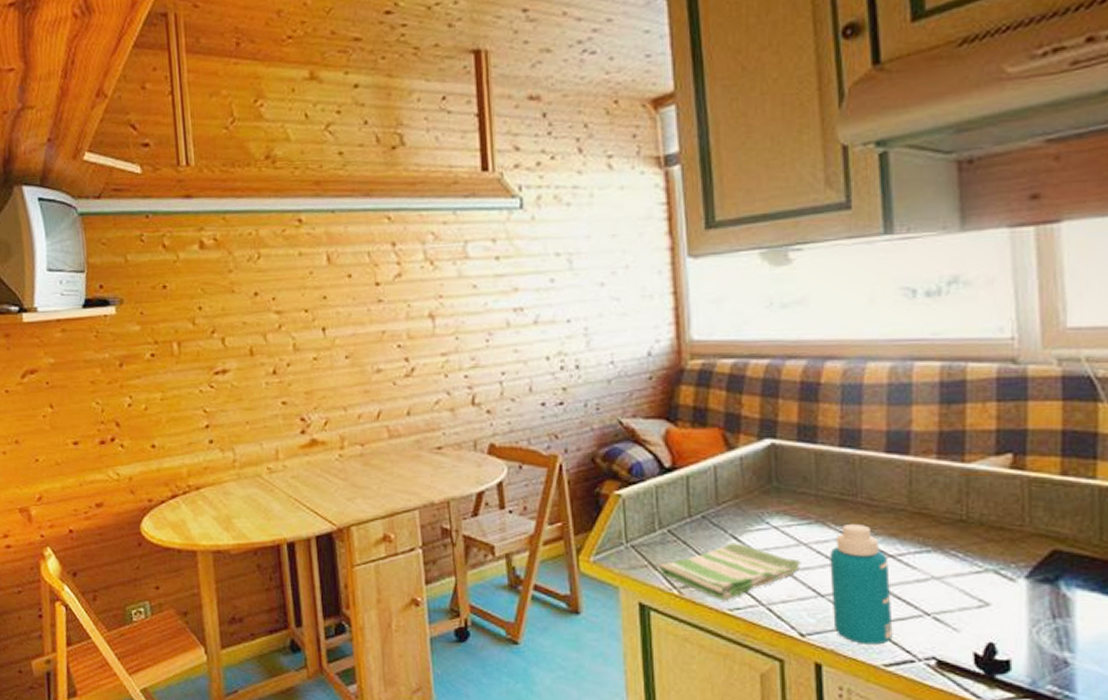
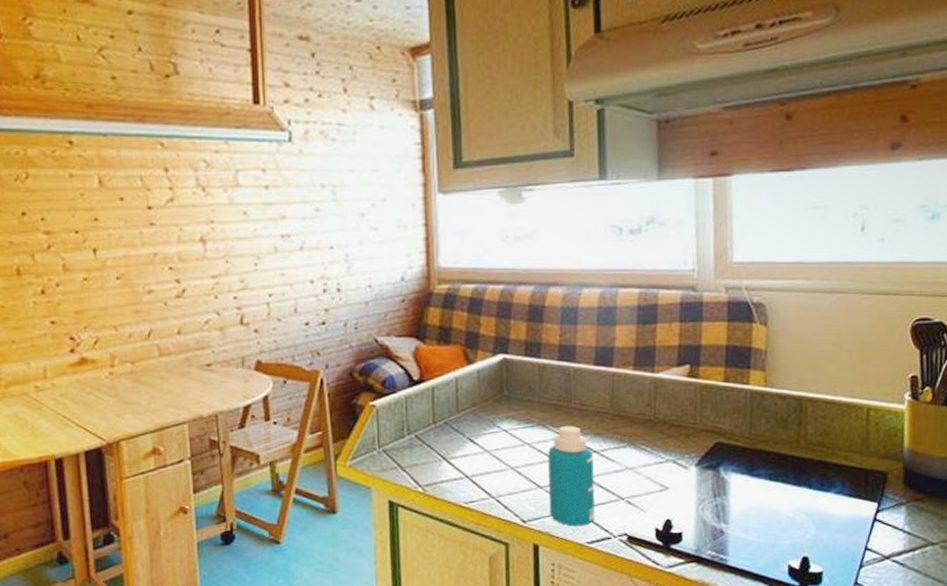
dish towel: present [657,543,802,601] -> none [405,445,525,495]

